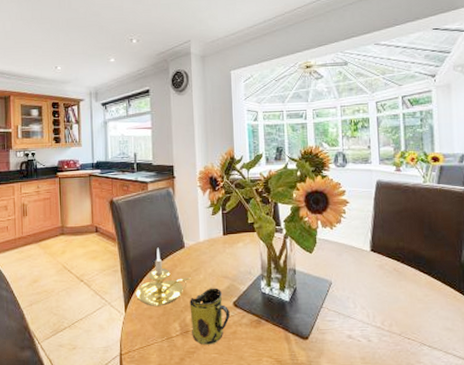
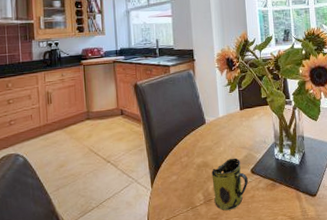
candle holder: present [136,247,191,306] -> none [161,125,212,180]

